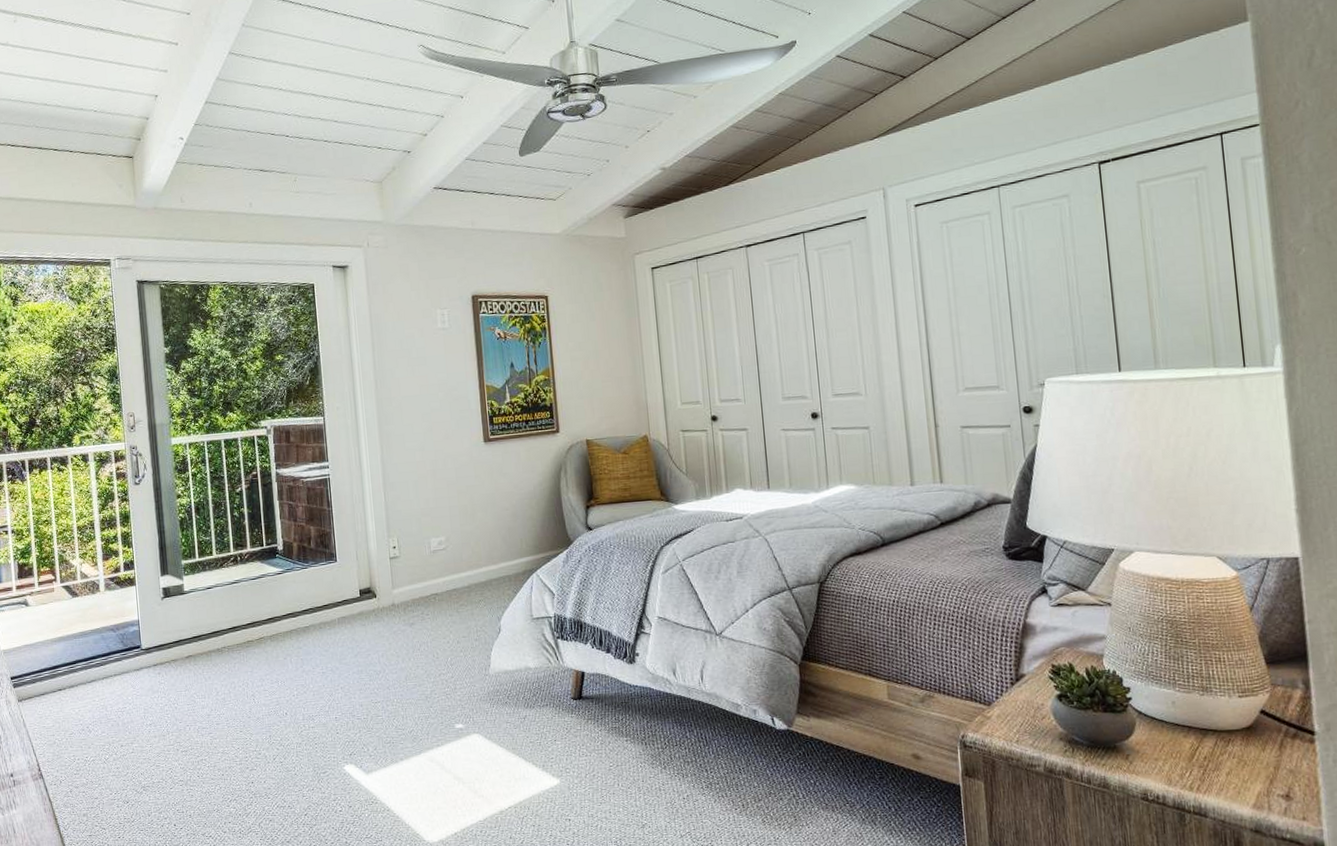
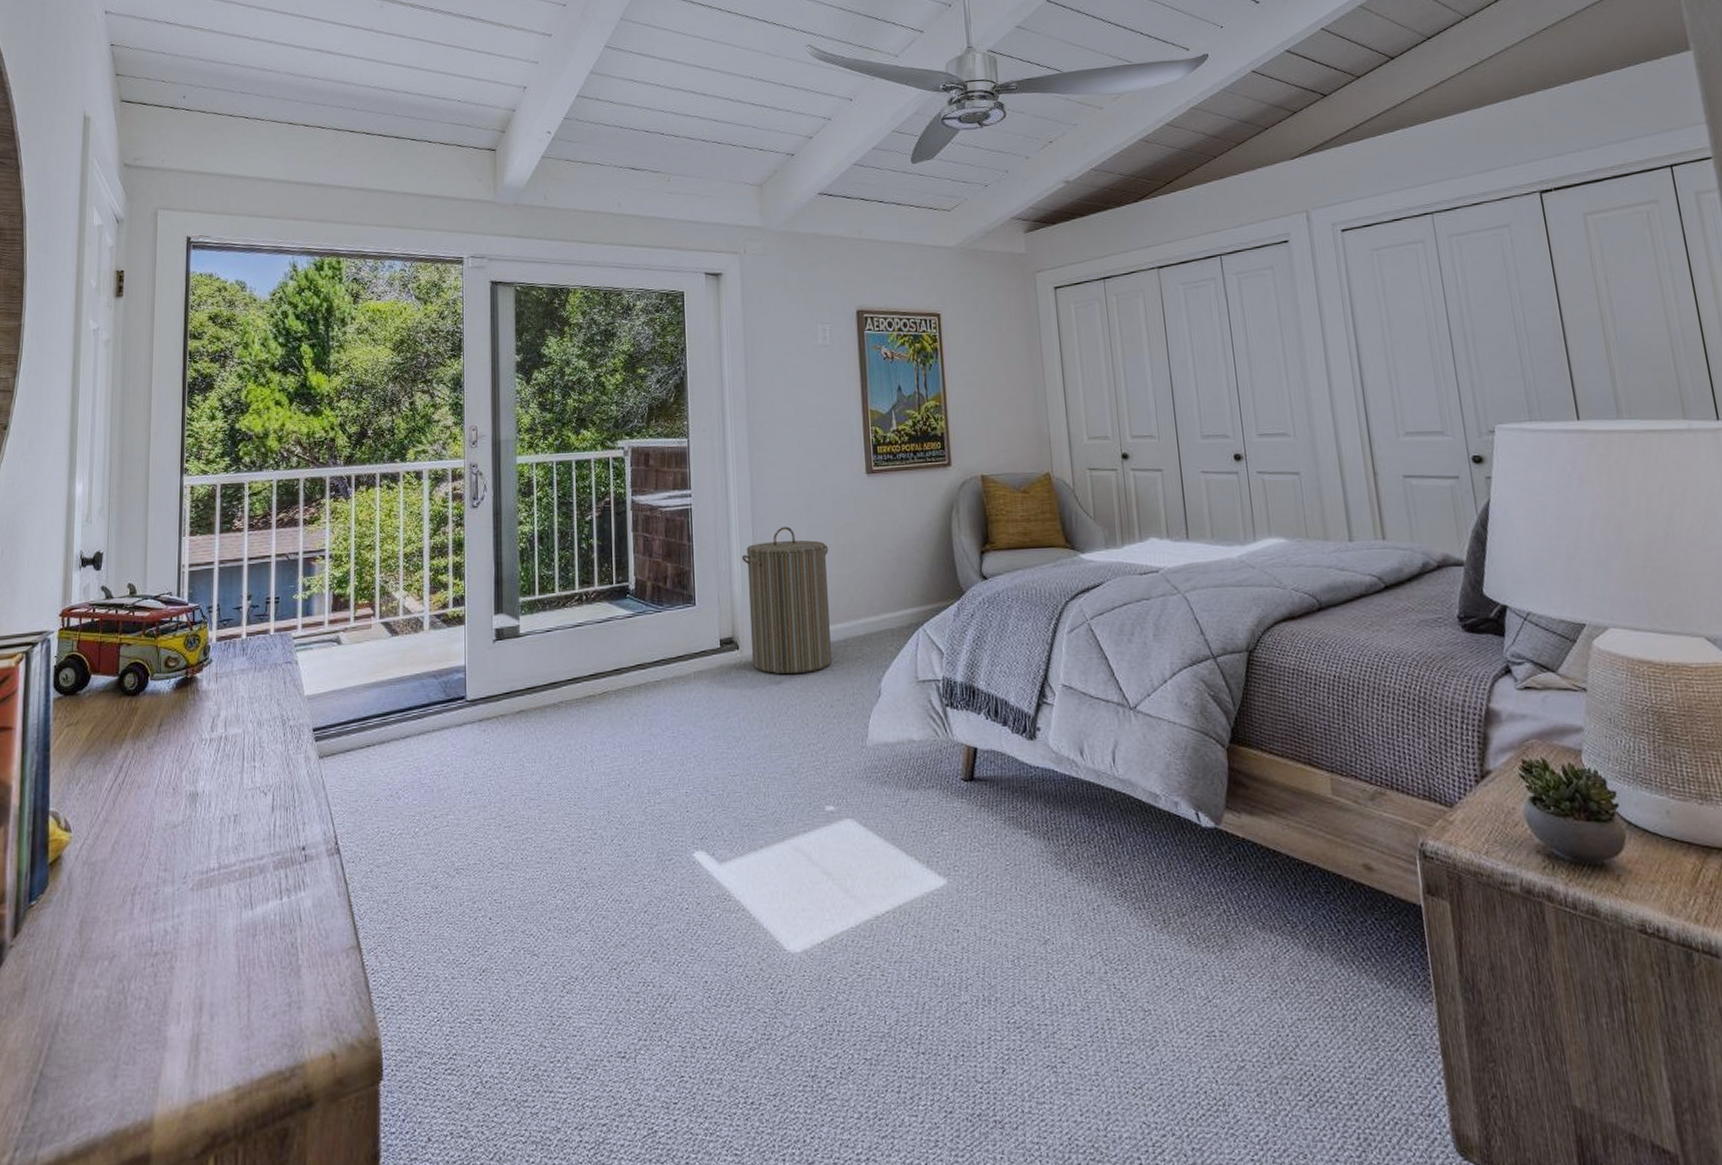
laundry hamper: none [375,491,457,617] -> present [741,526,832,675]

